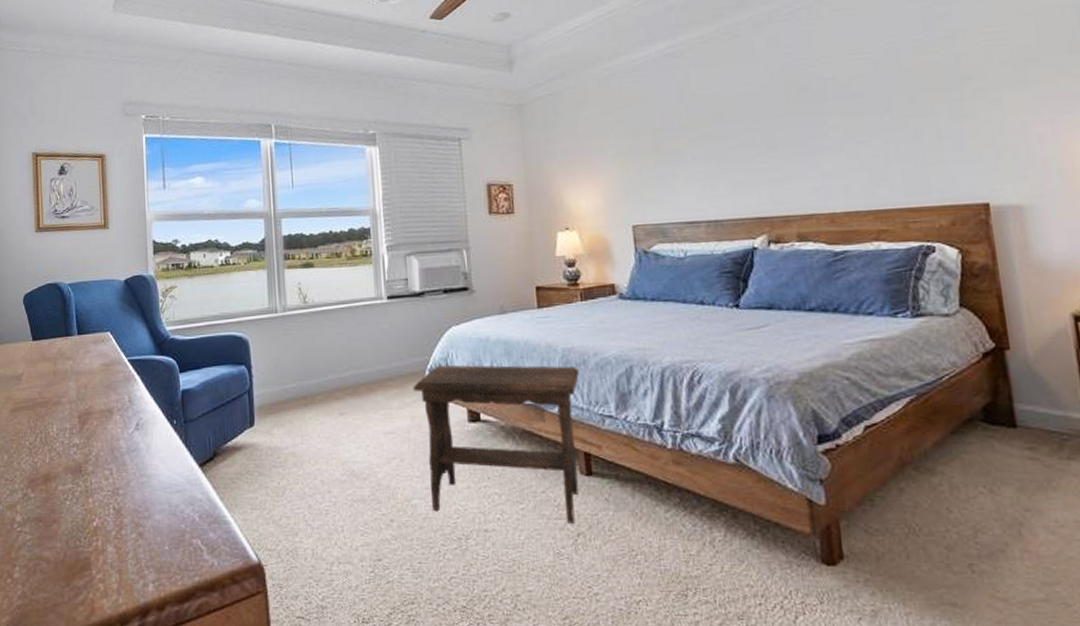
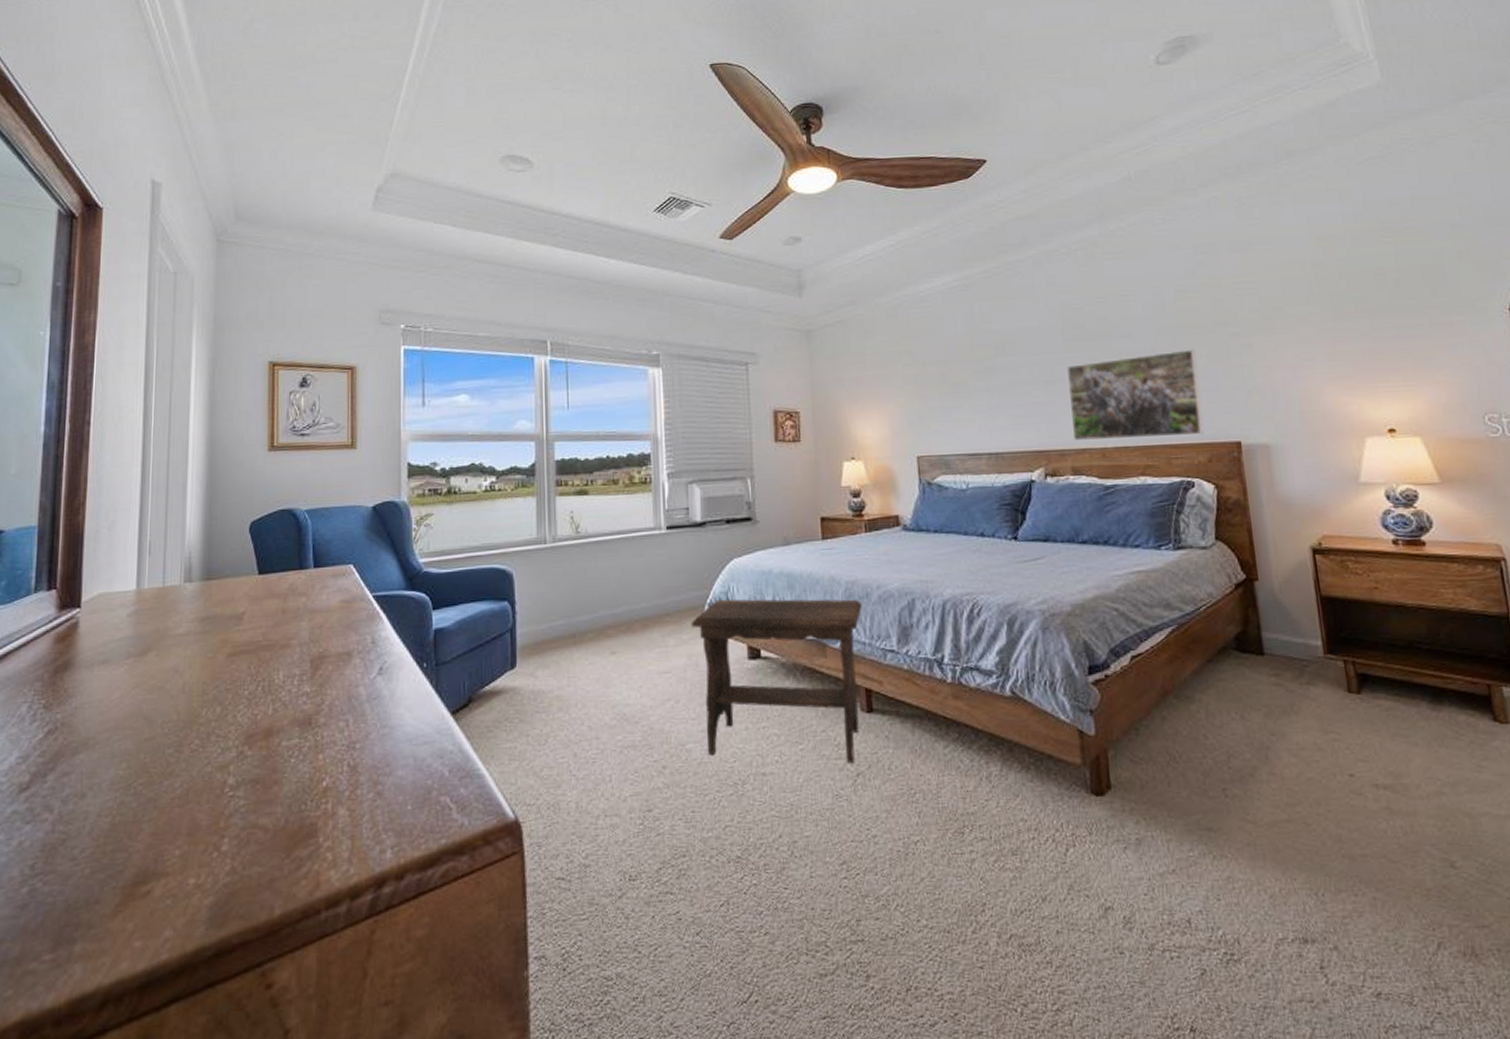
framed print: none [791,107,946,206] -> present [1067,349,1204,440]

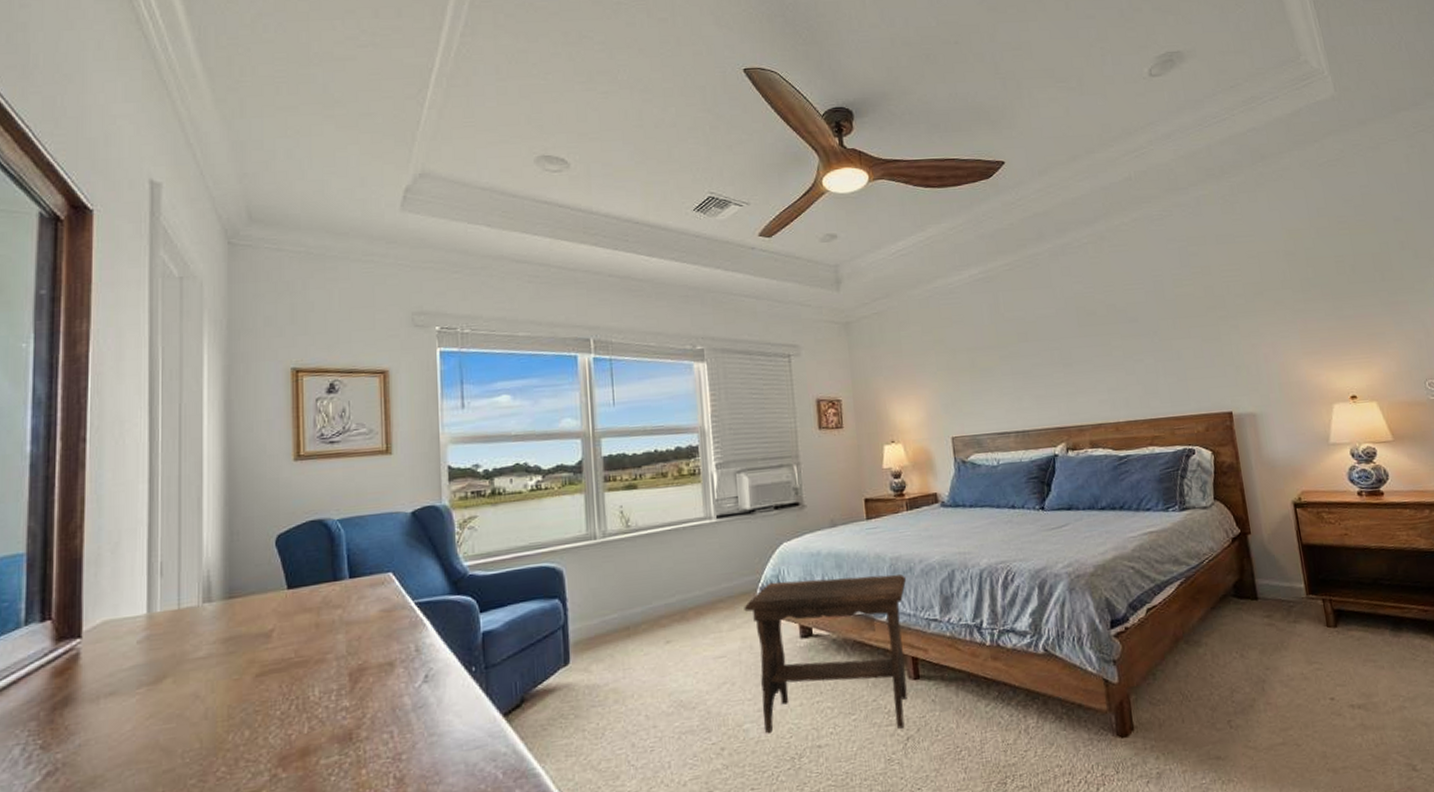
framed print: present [1067,349,1204,440] -> none [1082,331,1201,417]

